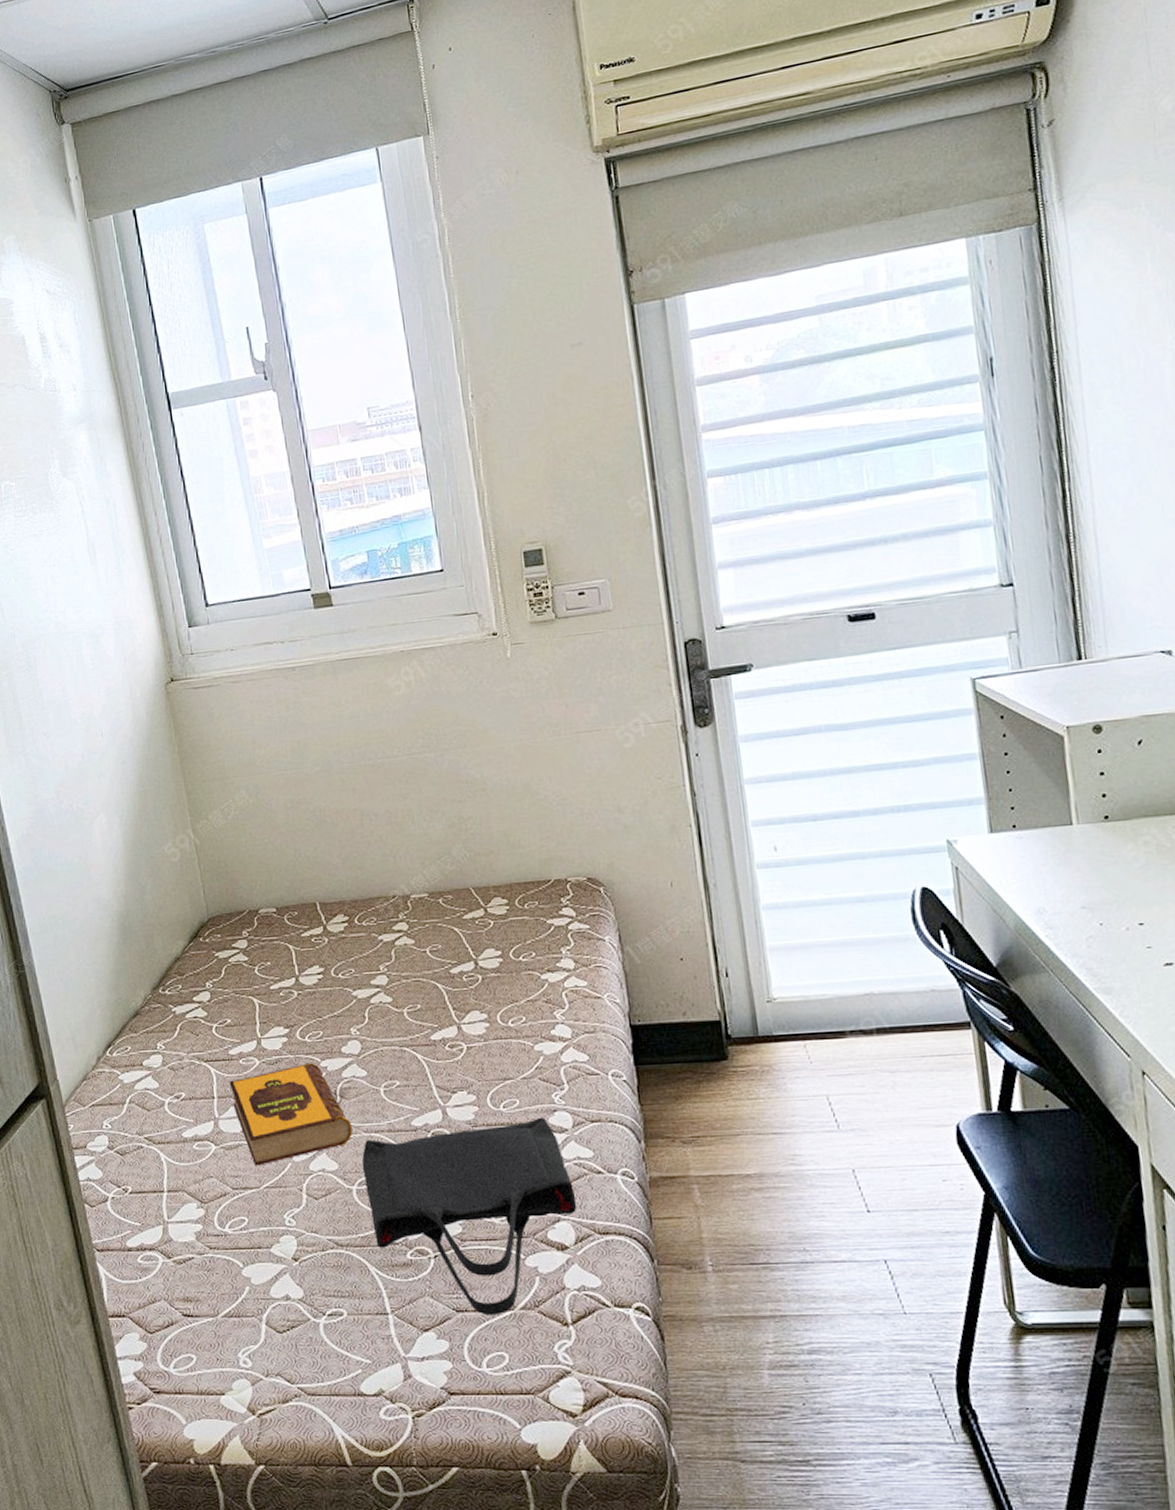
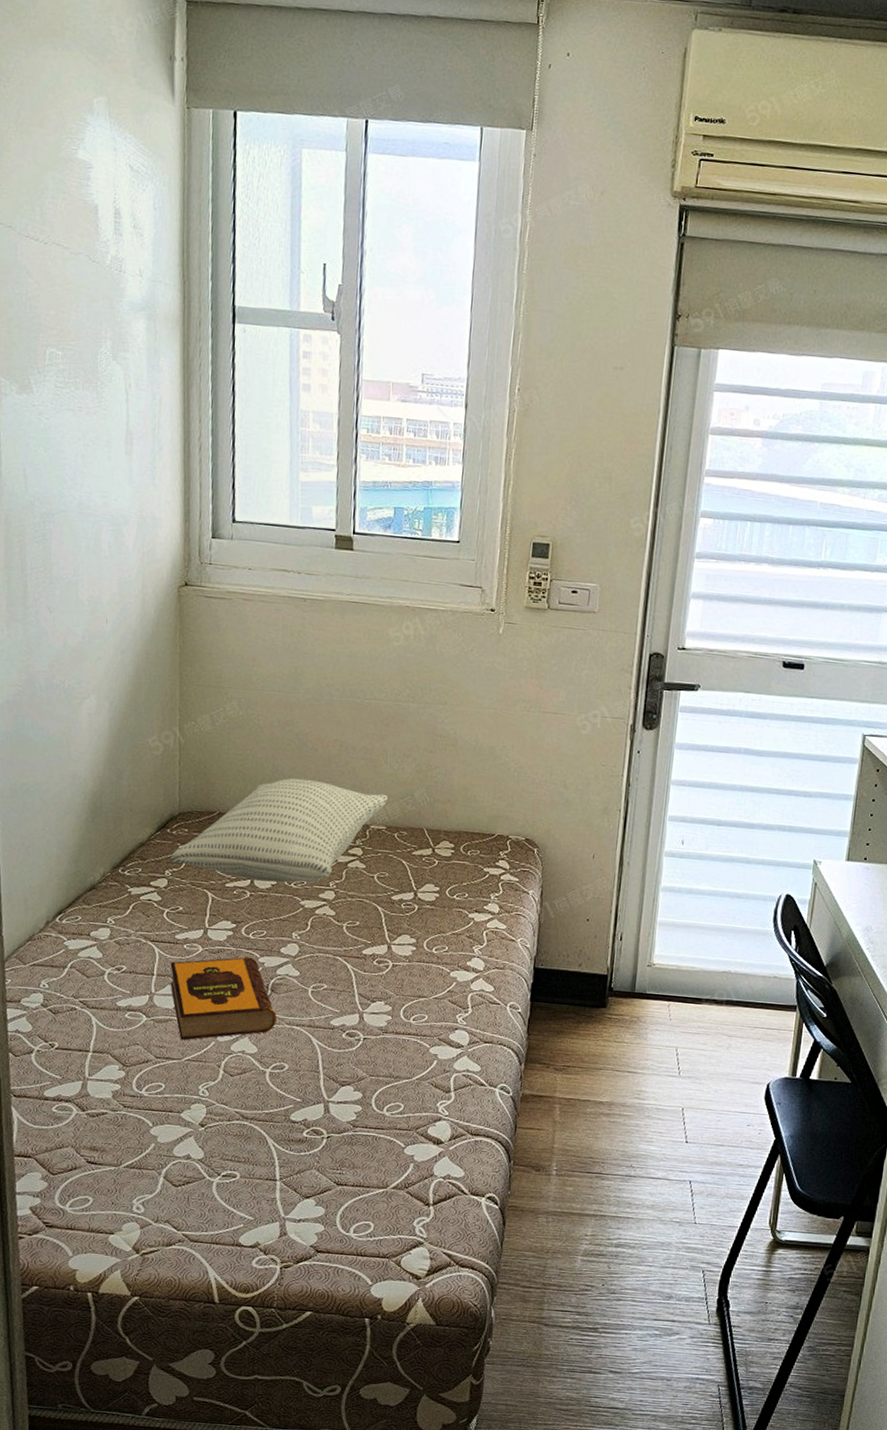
pillow: none [207,857,424,977] -> present [169,778,388,883]
tote bag: present [361,1117,577,1316] -> none [278,1031,459,1191]

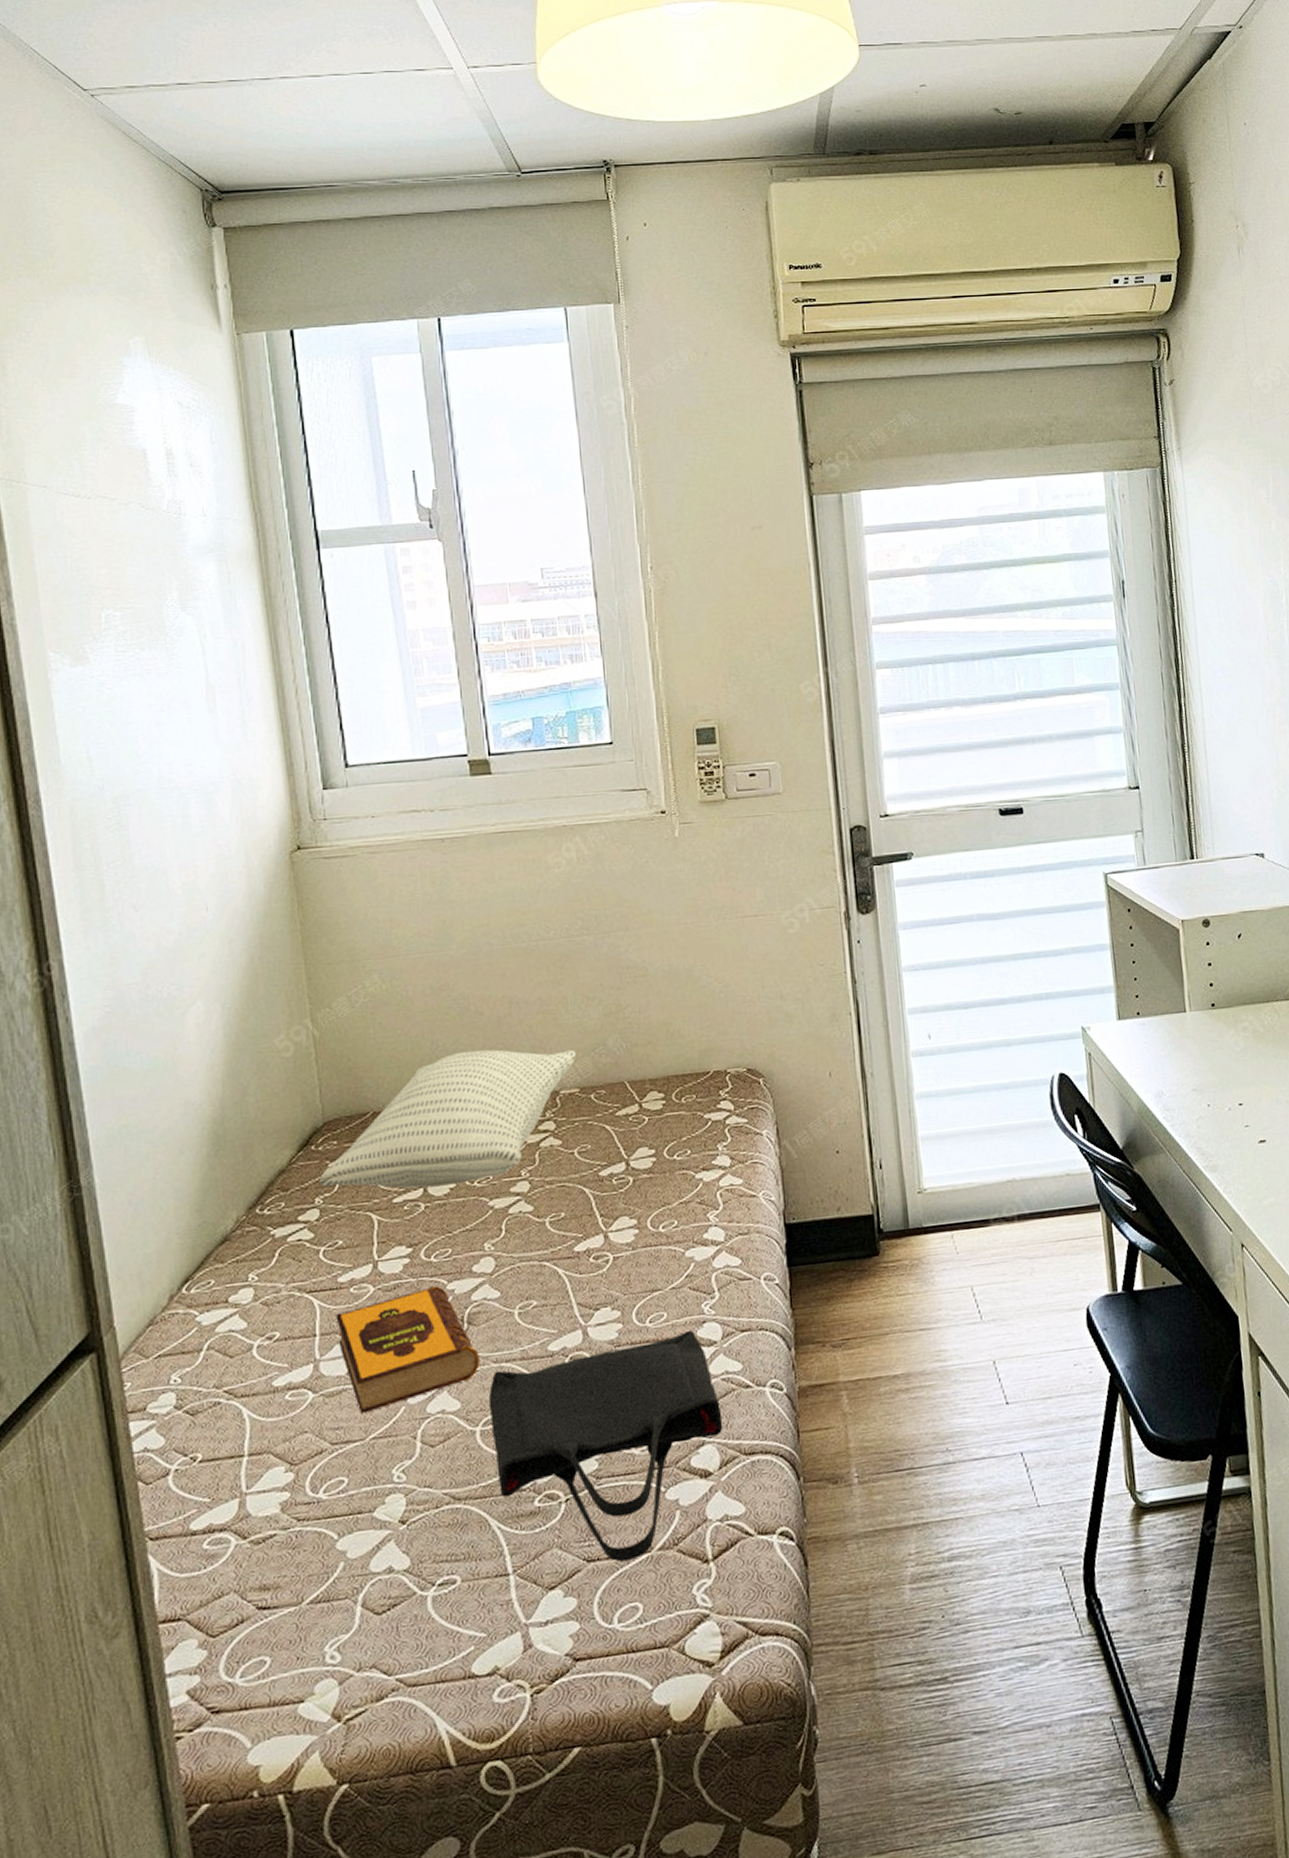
tote bag: none [278,1031,459,1191] -> present [488,1330,723,1562]

